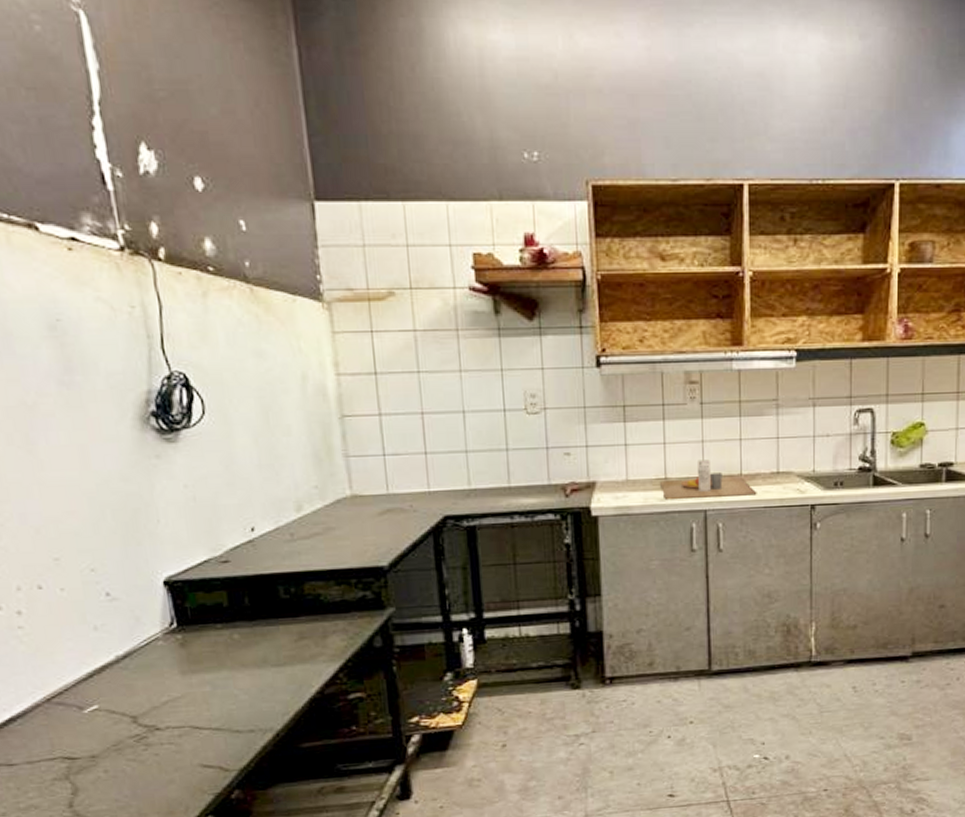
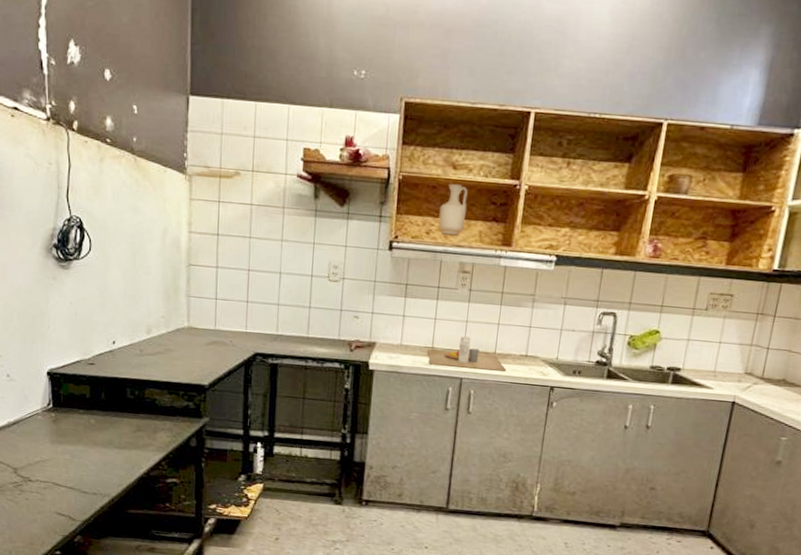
ceramic jug: none [651,276,685,341] -> present [438,181,468,236]

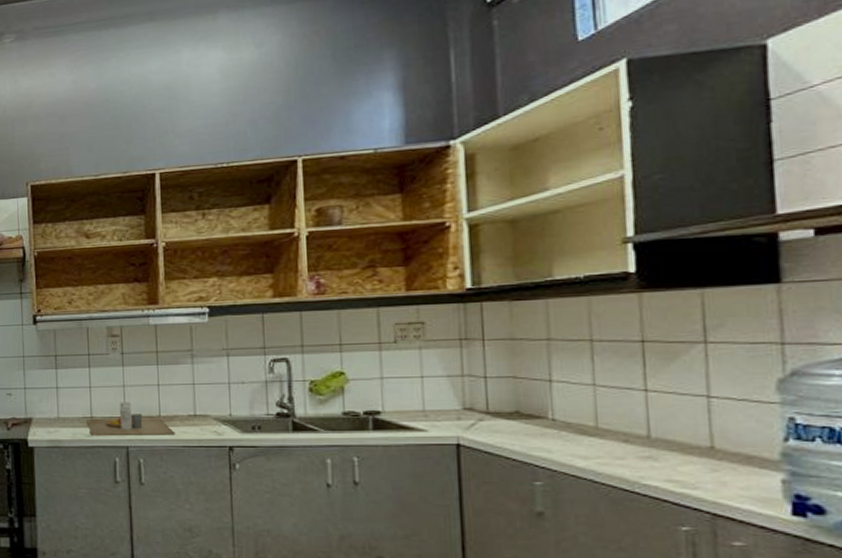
ceramic jug: present [438,181,468,236] -> none [78,250,106,302]

